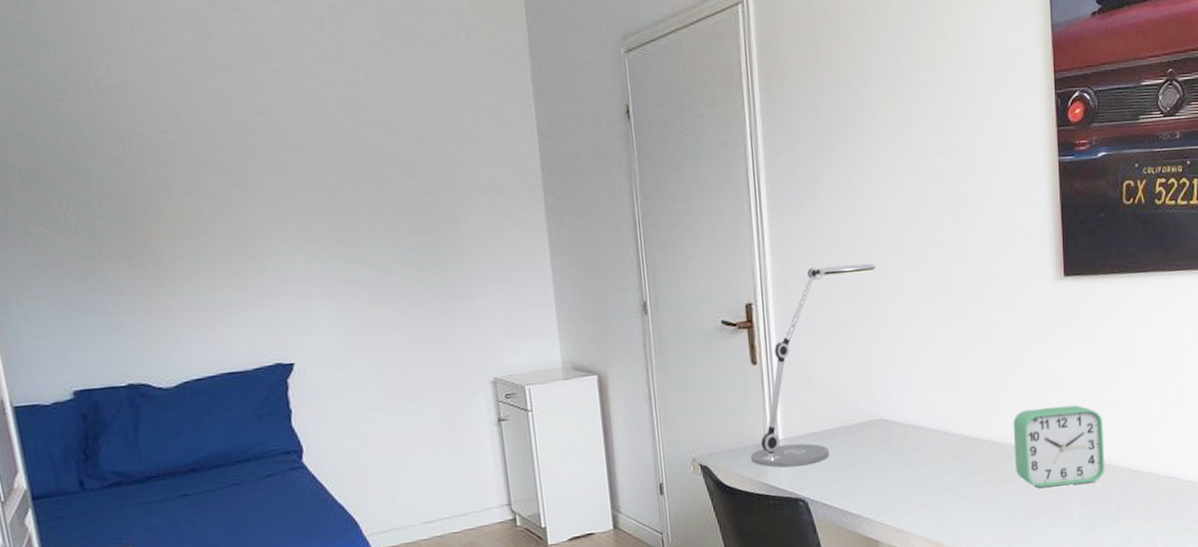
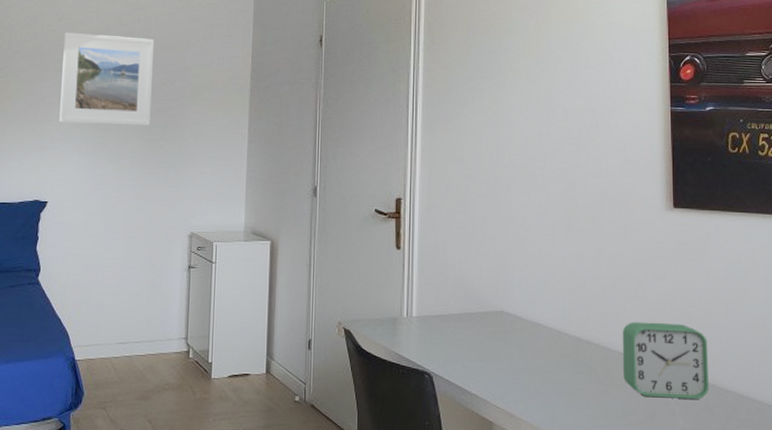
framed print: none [269,129,415,258] -> present [59,32,154,126]
desk lamp: present [750,263,875,468] -> none [387,175,507,343]

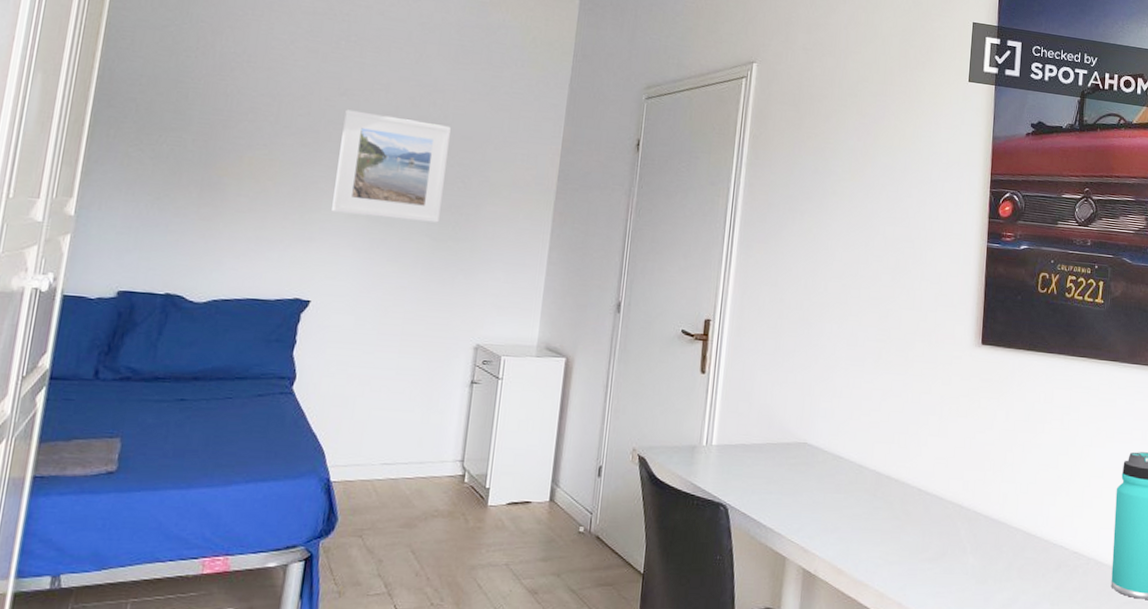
alarm clock: present [622,321,710,399] -> none [919,457,1003,537]

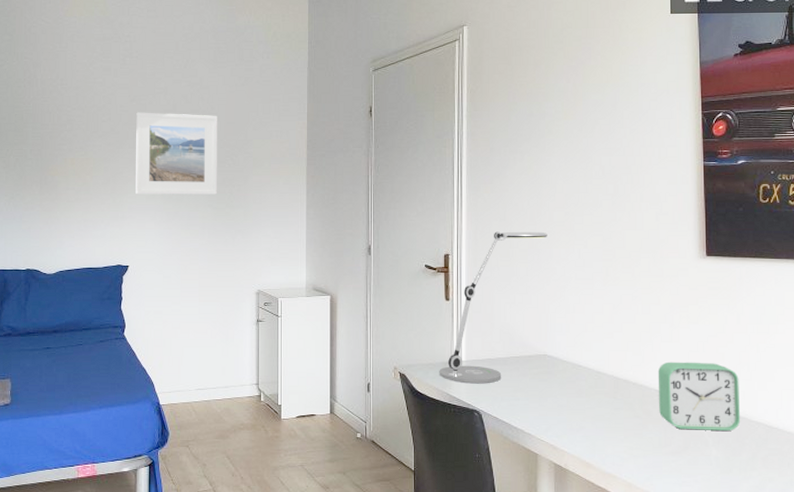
desk lamp: none [684,298,821,473] -> present [439,231,547,384]
alarm clock: none [919,457,1003,537] -> present [657,361,741,431]

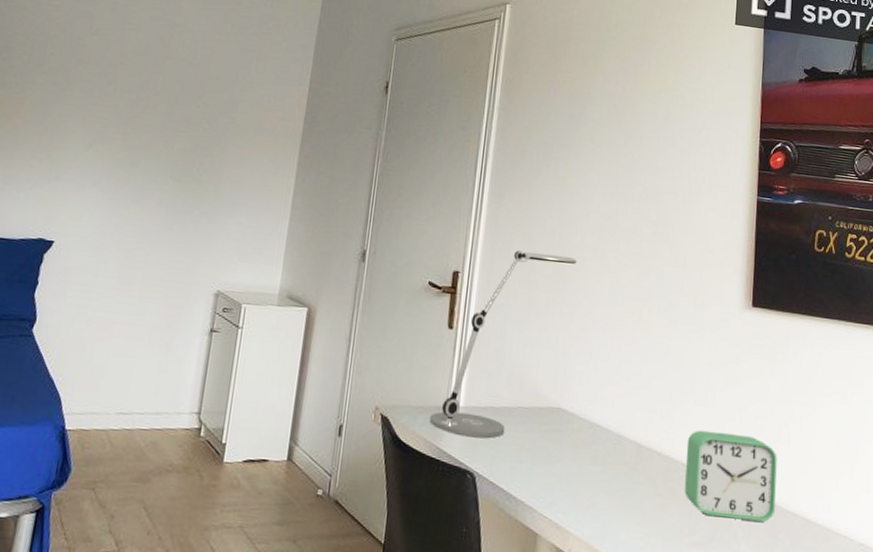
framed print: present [136,112,217,195] -> none [79,49,199,164]

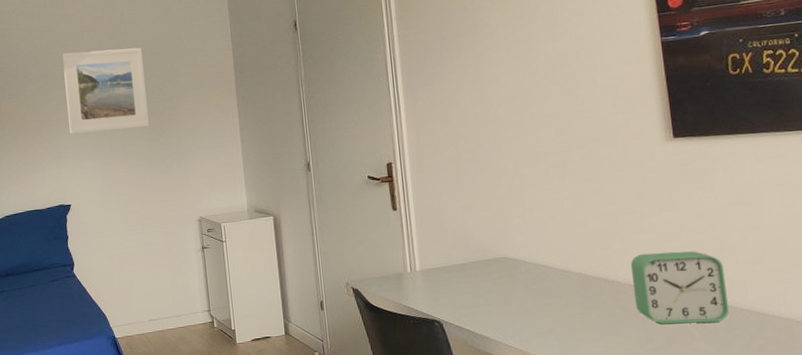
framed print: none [79,49,199,164] -> present [62,47,149,134]
desk lamp: present [429,250,577,438] -> none [393,130,495,294]

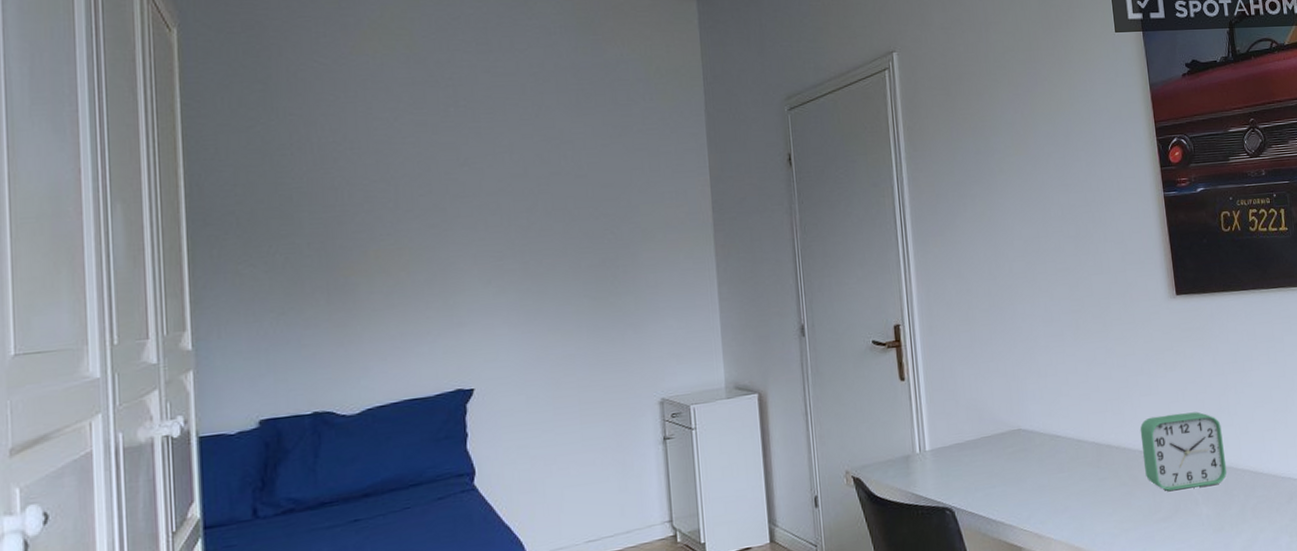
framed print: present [62,47,149,134] -> none [470,177,595,291]

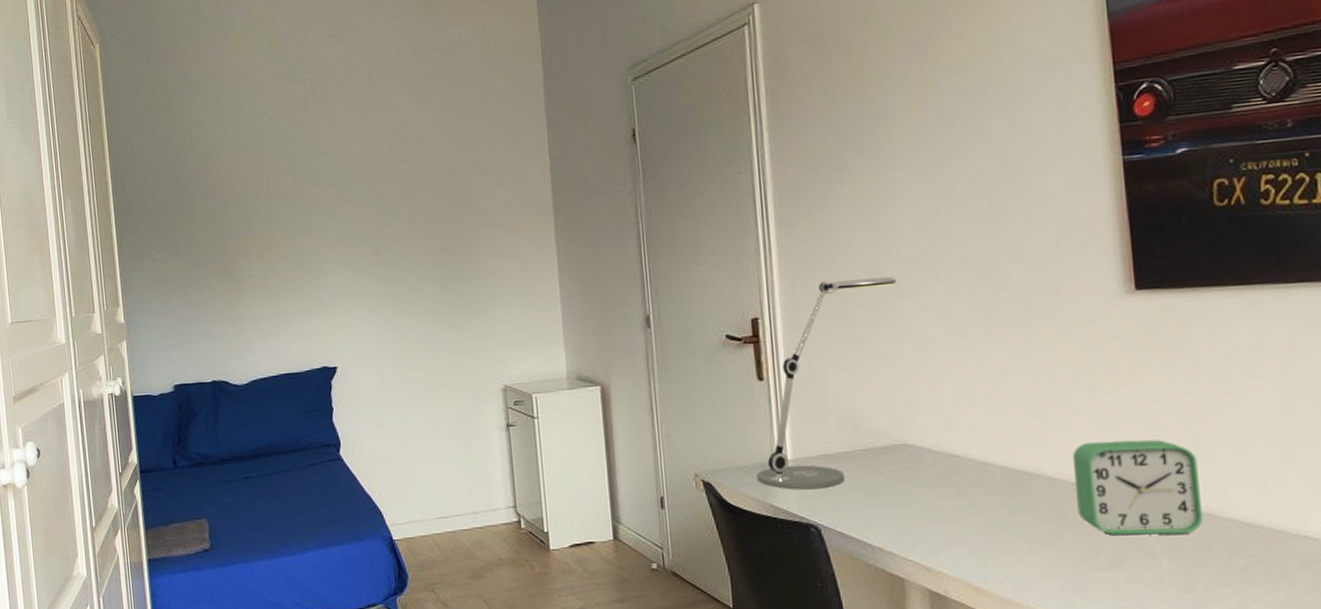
desk lamp: none [900,286,1009,478] -> present [756,276,896,490]

